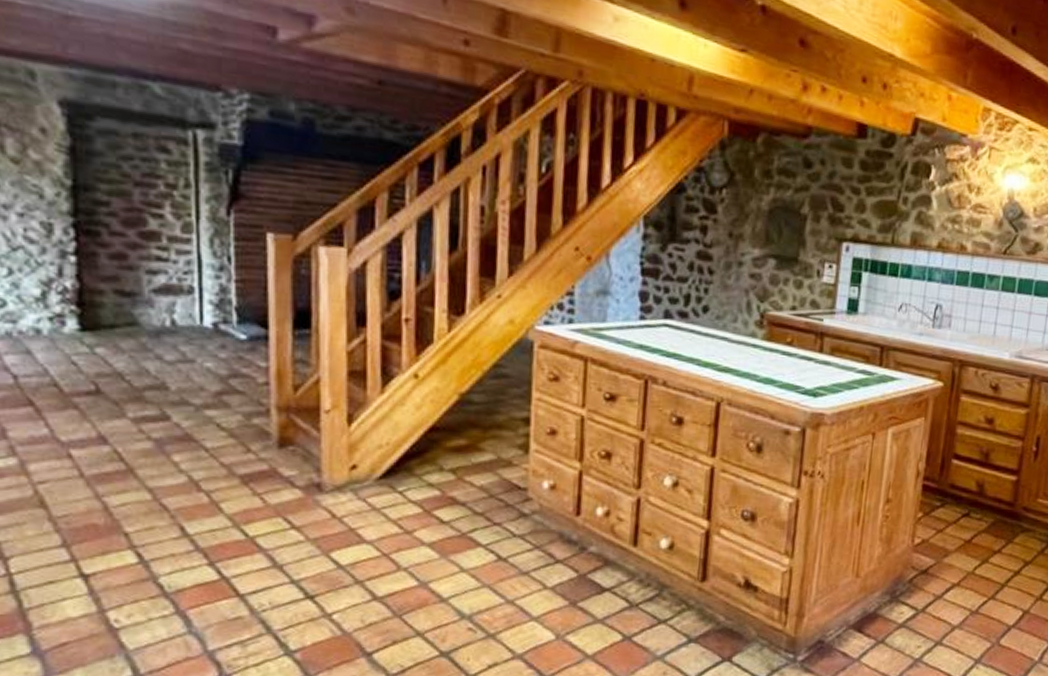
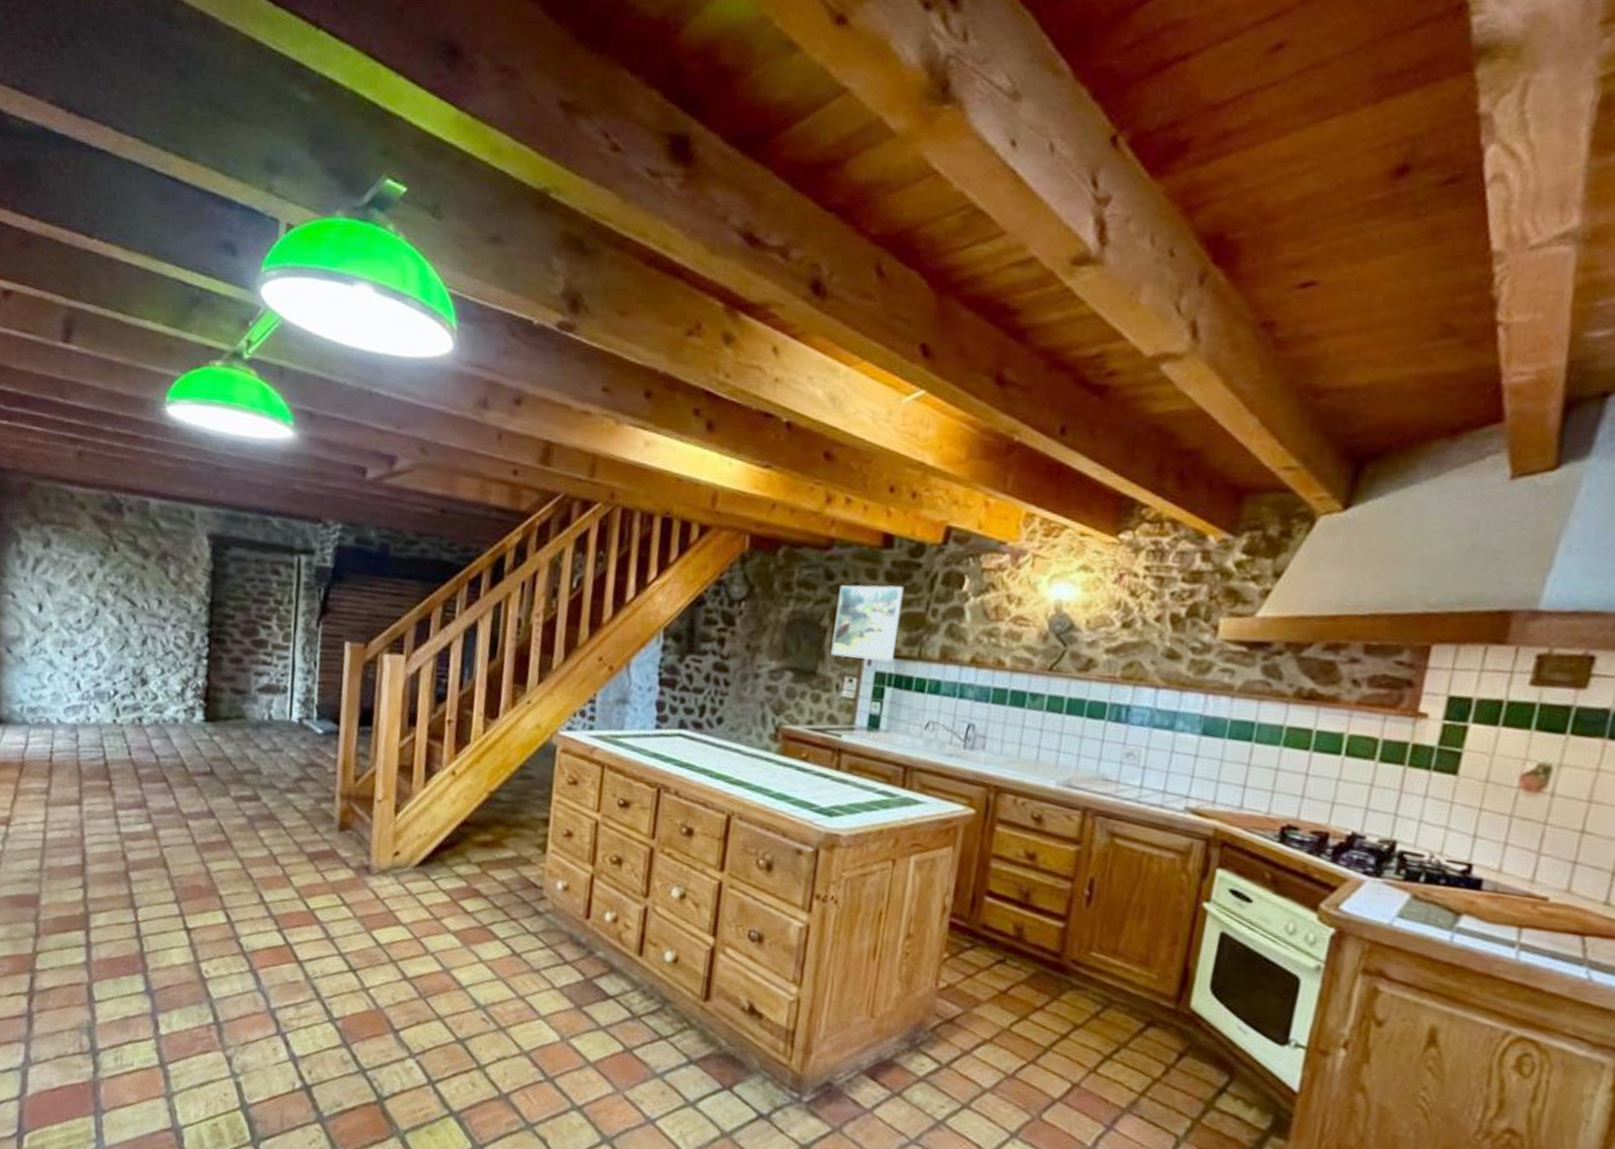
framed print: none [811,173,878,248] -> present [831,585,905,662]

